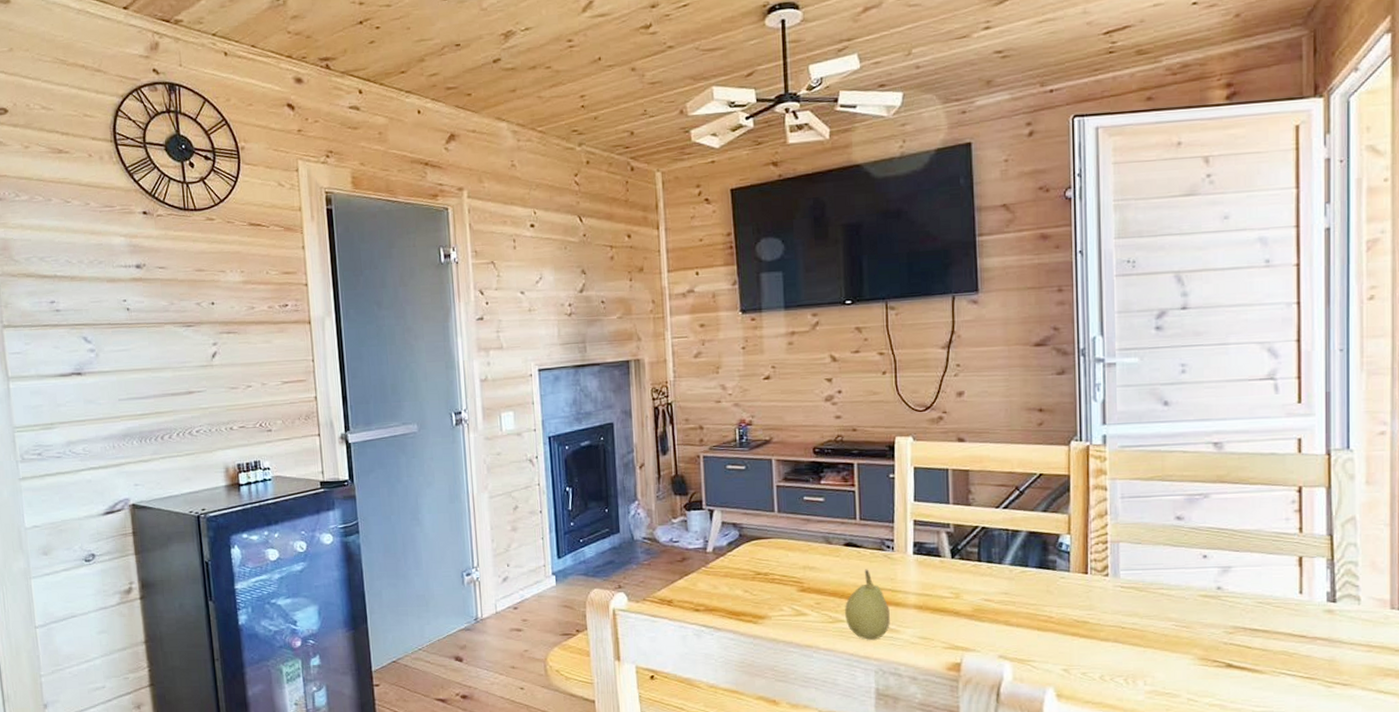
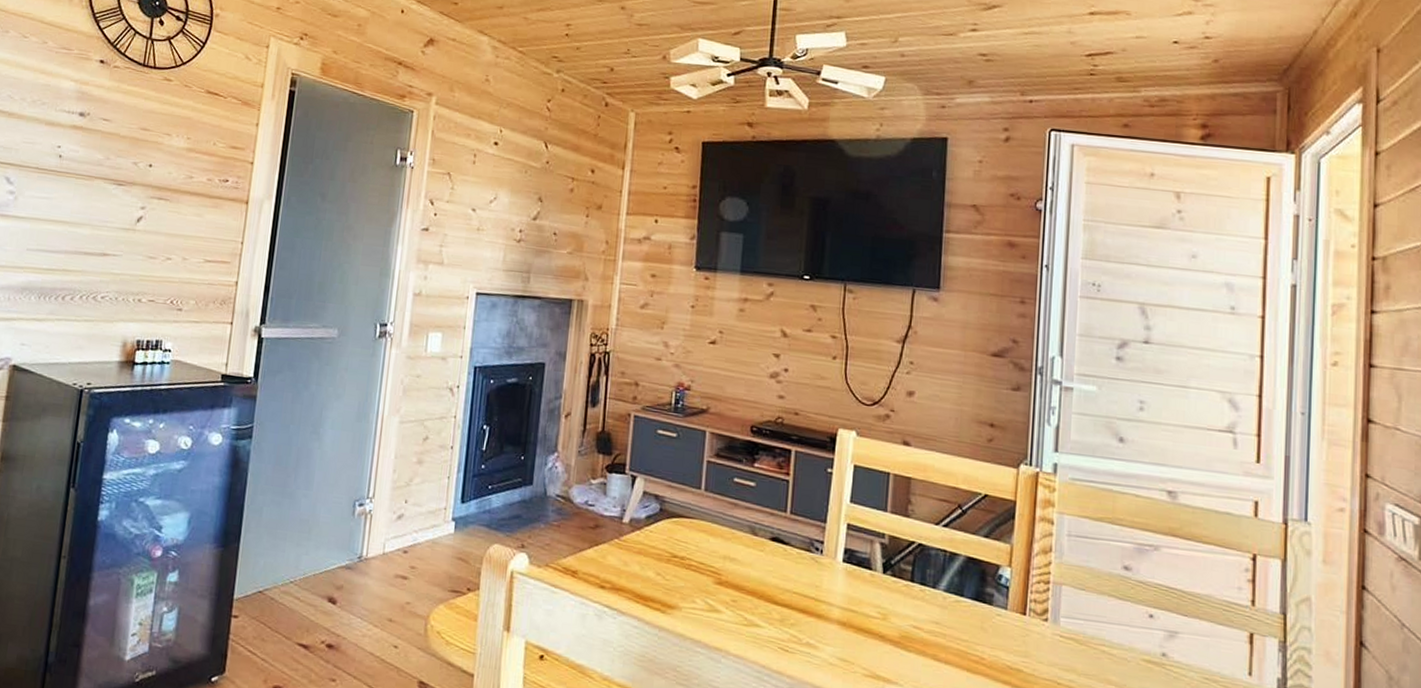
fruit: present [845,569,890,640] -> none [761,570,810,653]

